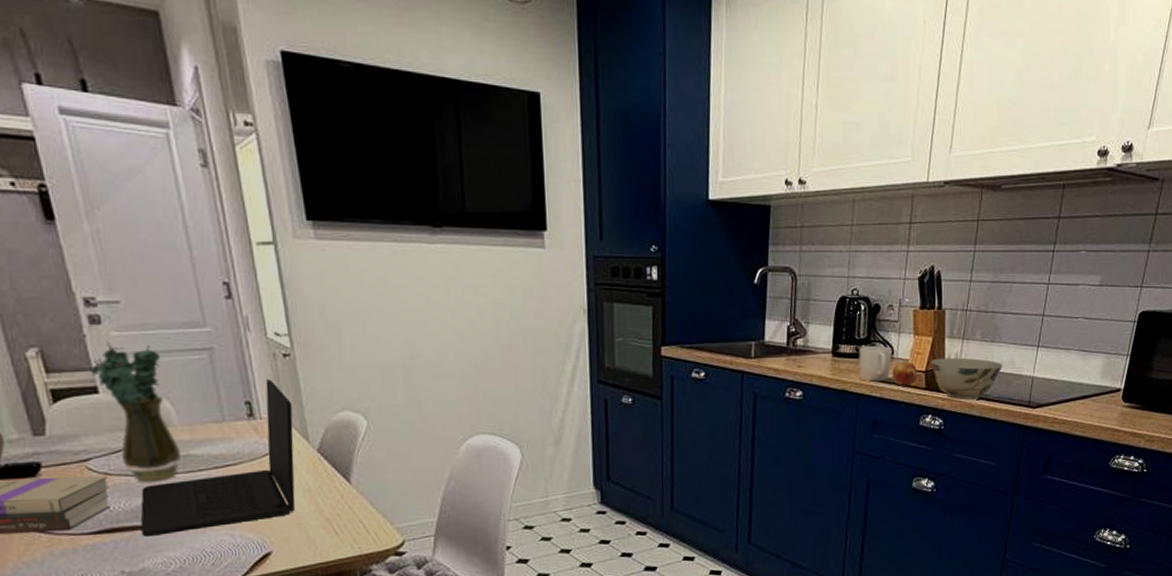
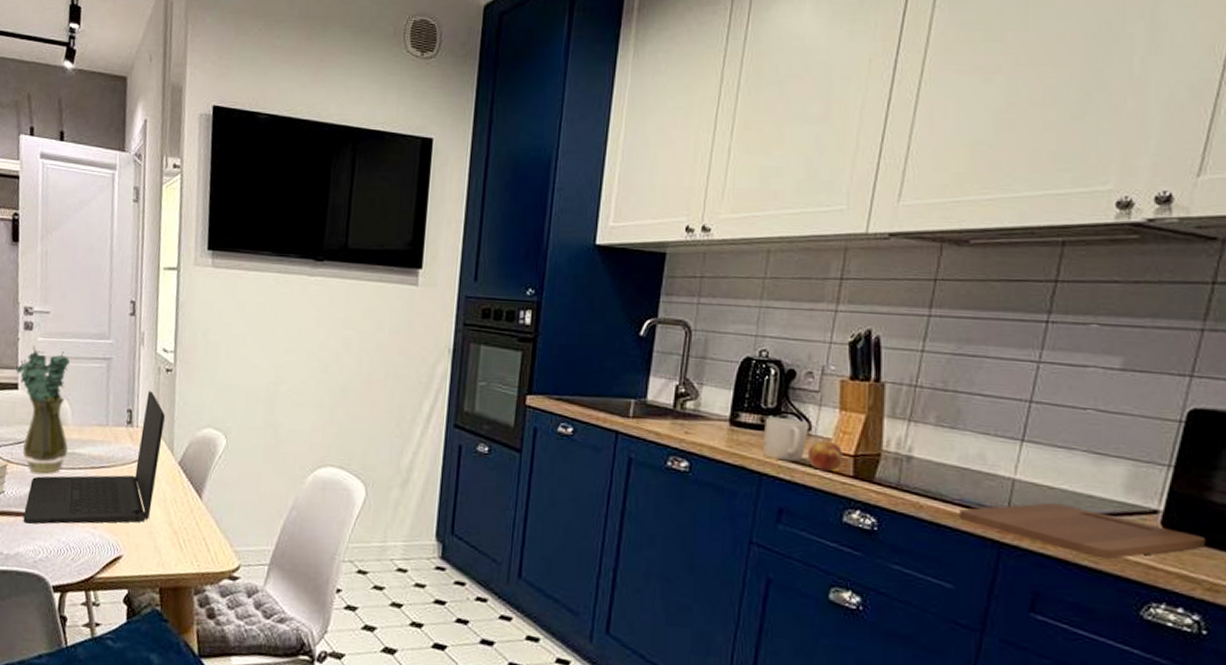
bowl: present [930,357,1003,401] -> none [862,441,968,500]
cutting board: none [997,391,1148,429] -> present [958,502,1207,560]

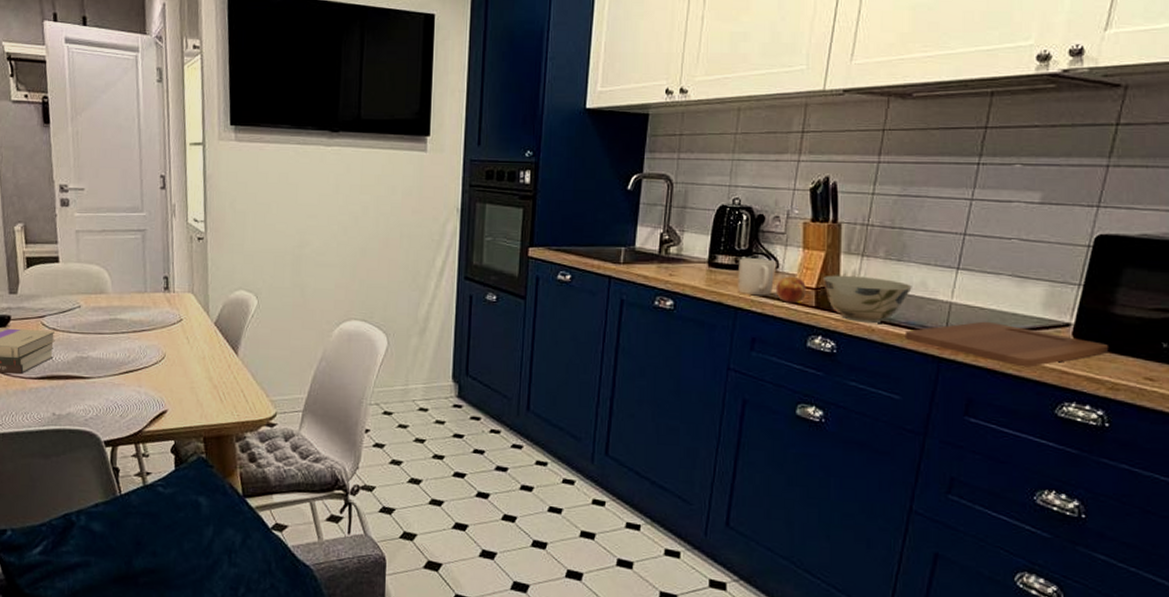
vase: present [16,345,70,475] -> none [55,221,111,340]
laptop: present [23,390,165,525] -> none [72,257,199,386]
bowl: none [862,441,968,500] -> present [822,275,912,324]

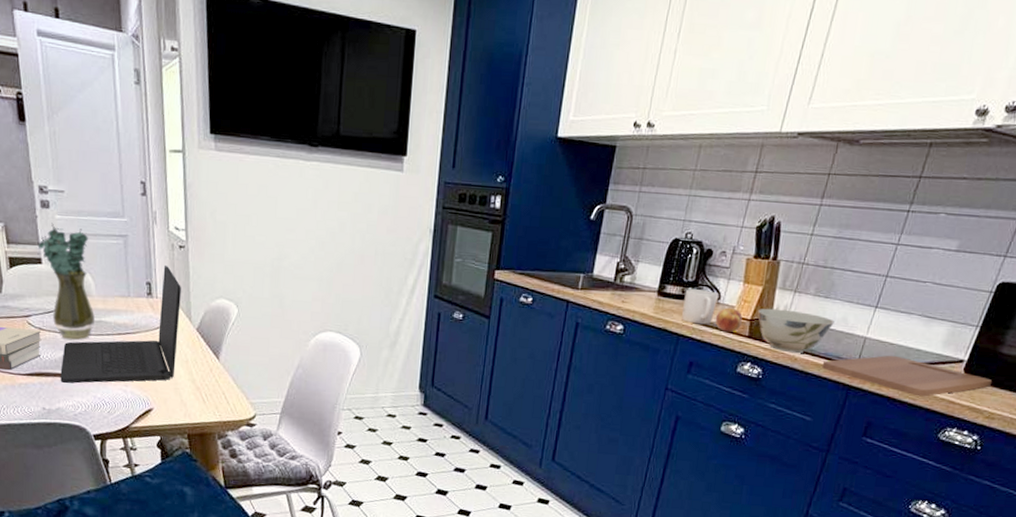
vase: none [55,221,111,340] -> present [37,223,96,341]
laptop: none [72,257,199,386] -> present [60,264,181,384]

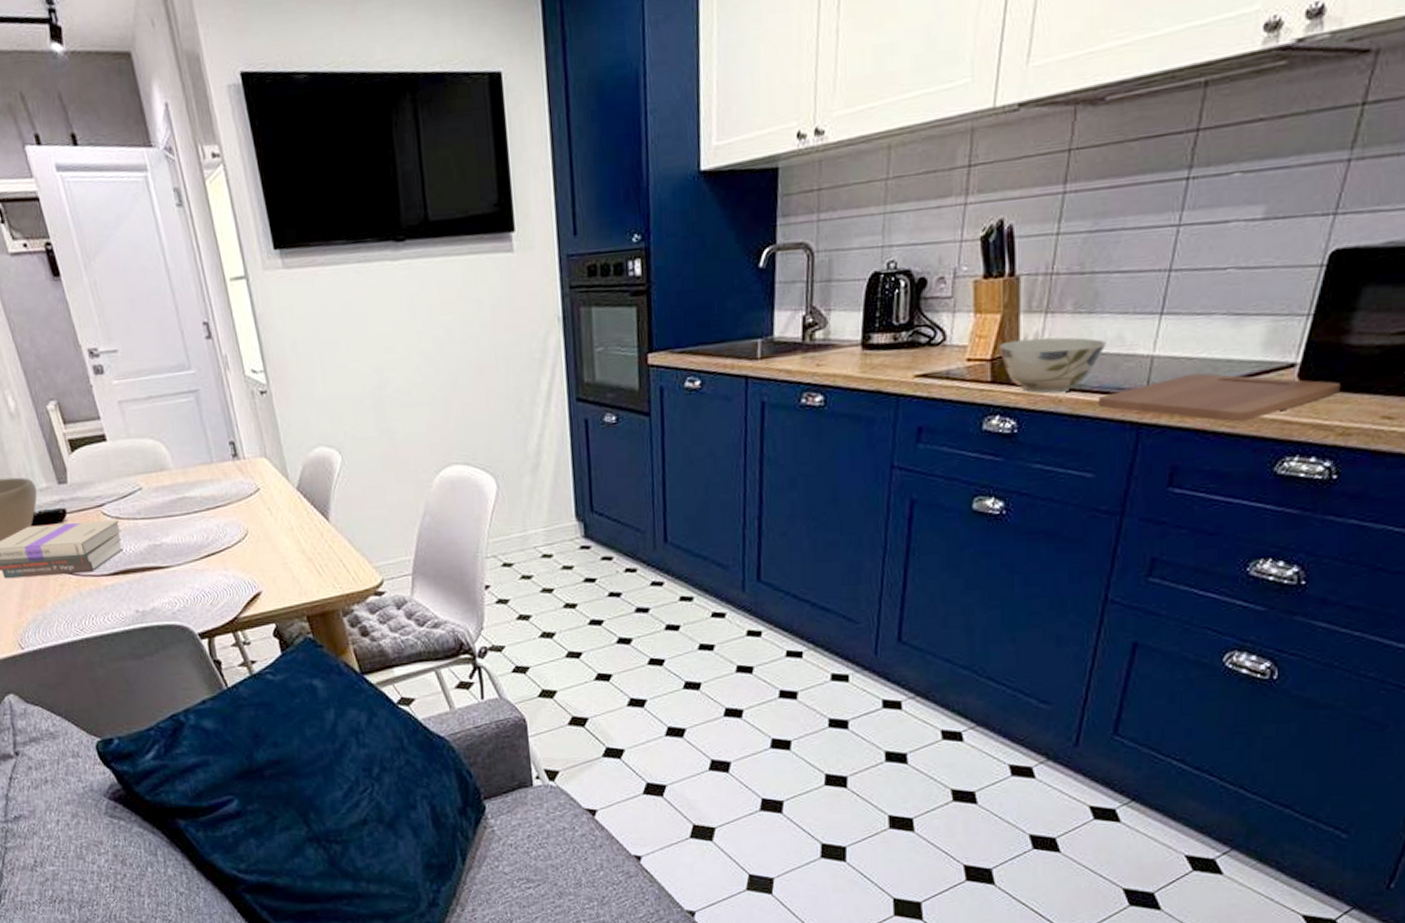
vase: present [37,223,96,341] -> none [98,390,179,526]
laptop: present [60,264,181,384] -> none [147,417,280,577]
mug: present [681,289,719,325] -> none [897,331,944,378]
fruit: present [715,307,743,333] -> none [943,348,980,382]

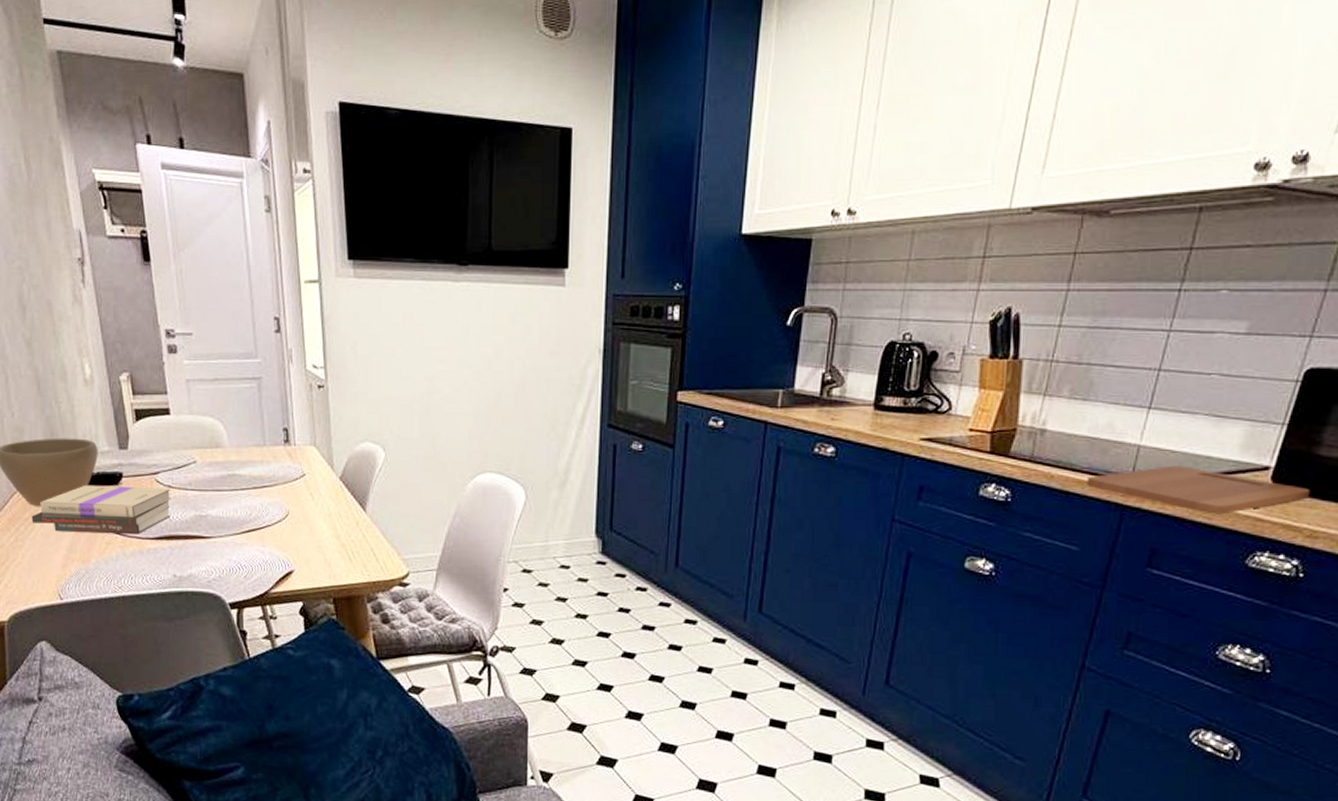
bowl: present [998,337,1106,395] -> none [999,417,1098,470]

